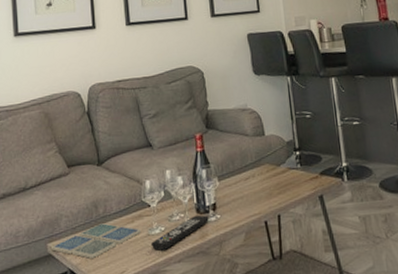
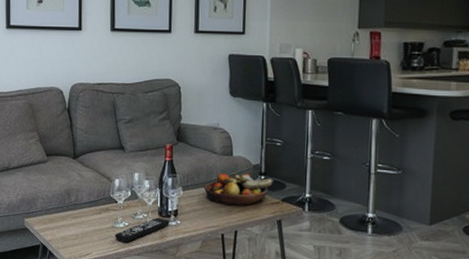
drink coaster: present [52,223,142,259] -> none [28,210,107,239]
fruit bowl: none [240,151,310,189] -> present [204,173,274,206]

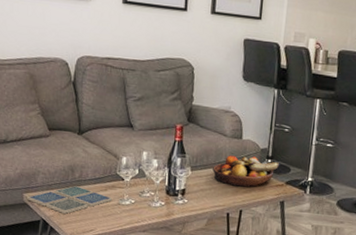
drink coaster: none [28,210,107,239] -> present [27,186,113,215]
remote control: present [115,217,170,243] -> none [120,195,177,220]

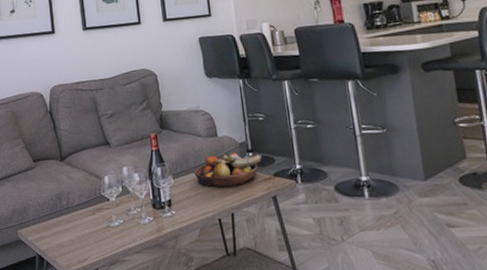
drink coaster: present [27,186,113,215] -> none [21,214,102,246]

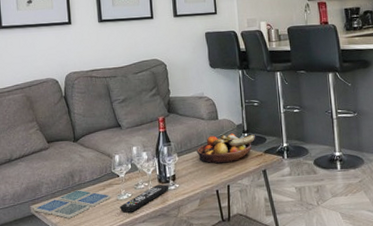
drink coaster: none [21,214,102,246] -> present [34,190,112,219]
remote control: none [111,210,165,242] -> present [120,184,169,213]

